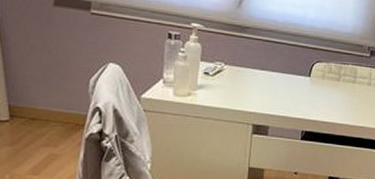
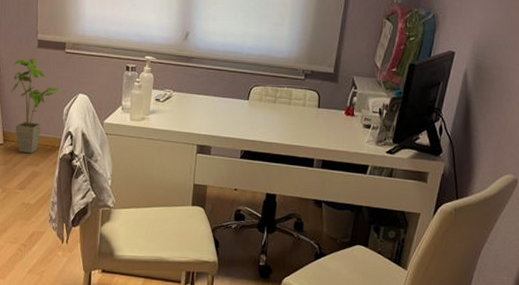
house plant: none [18,18,90,133] -> present [11,59,65,154]

